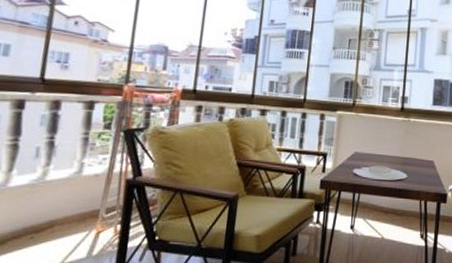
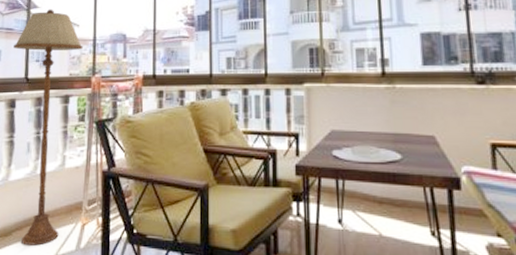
floor lamp: none [18,8,117,255] -> present [13,9,83,246]

